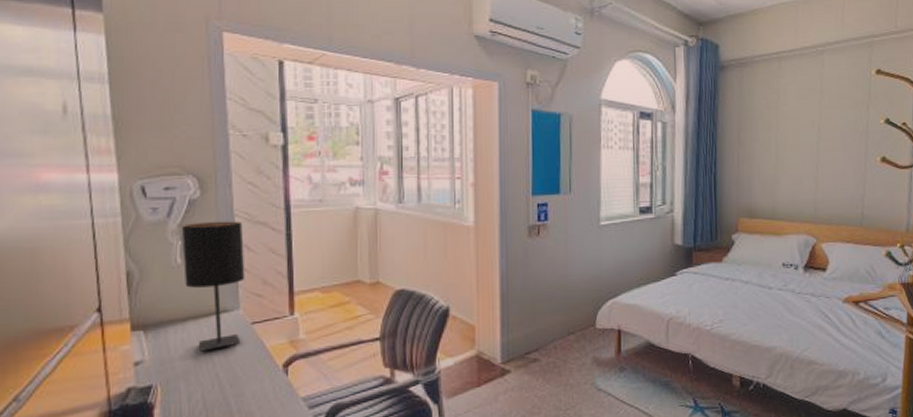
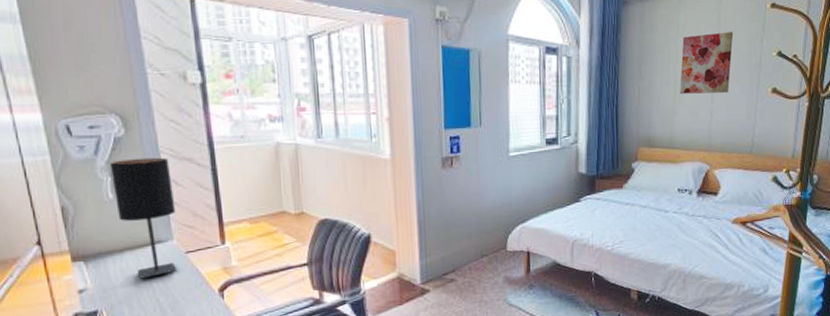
wall art: none [782,98,838,162] -> present [680,32,734,94]

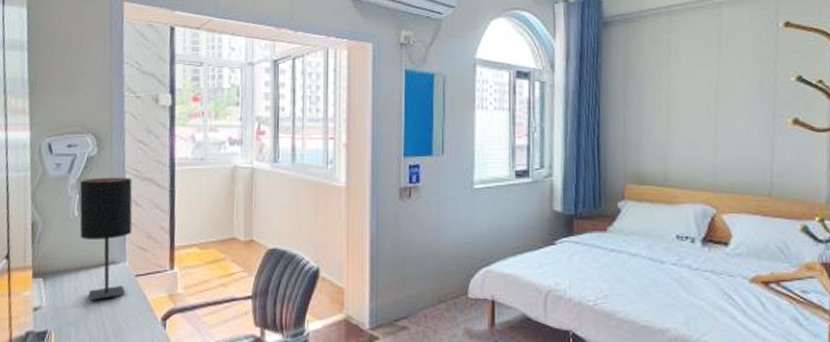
wall art: present [680,32,734,94] -> none [674,54,739,124]

